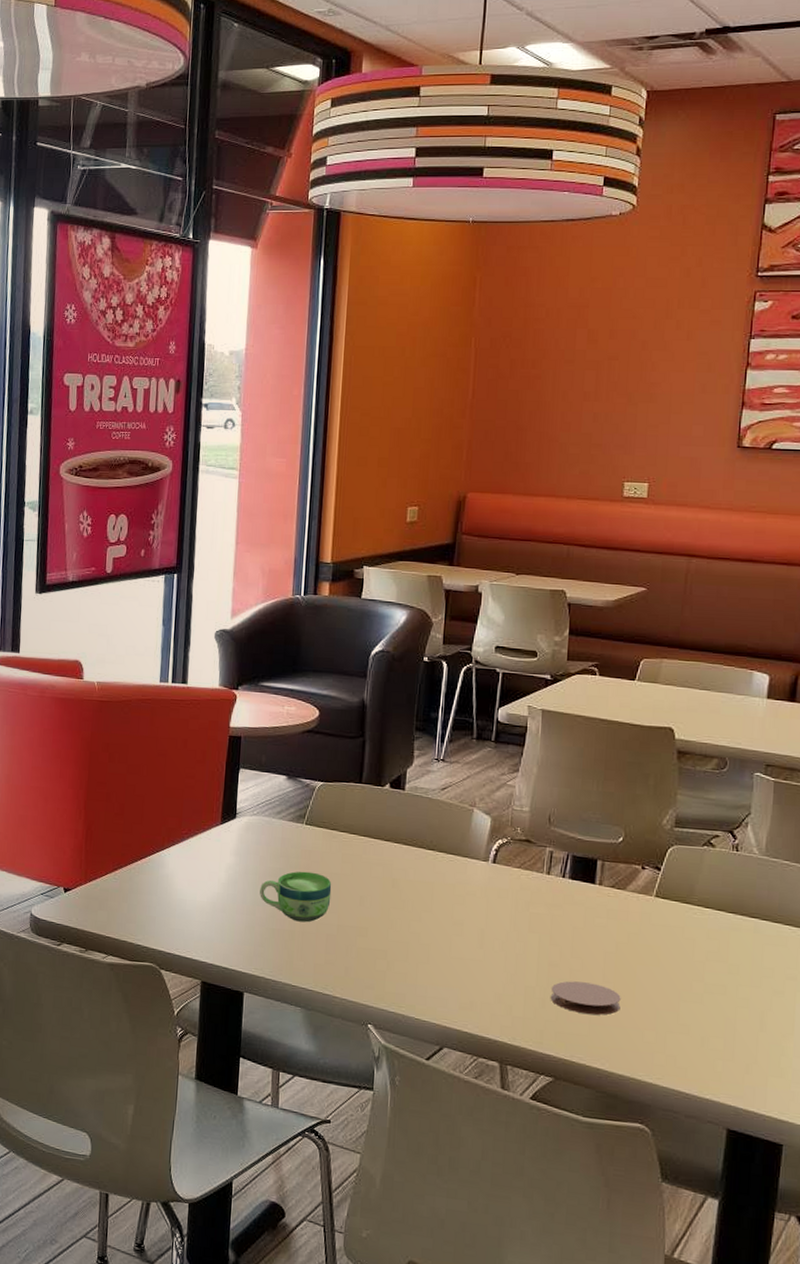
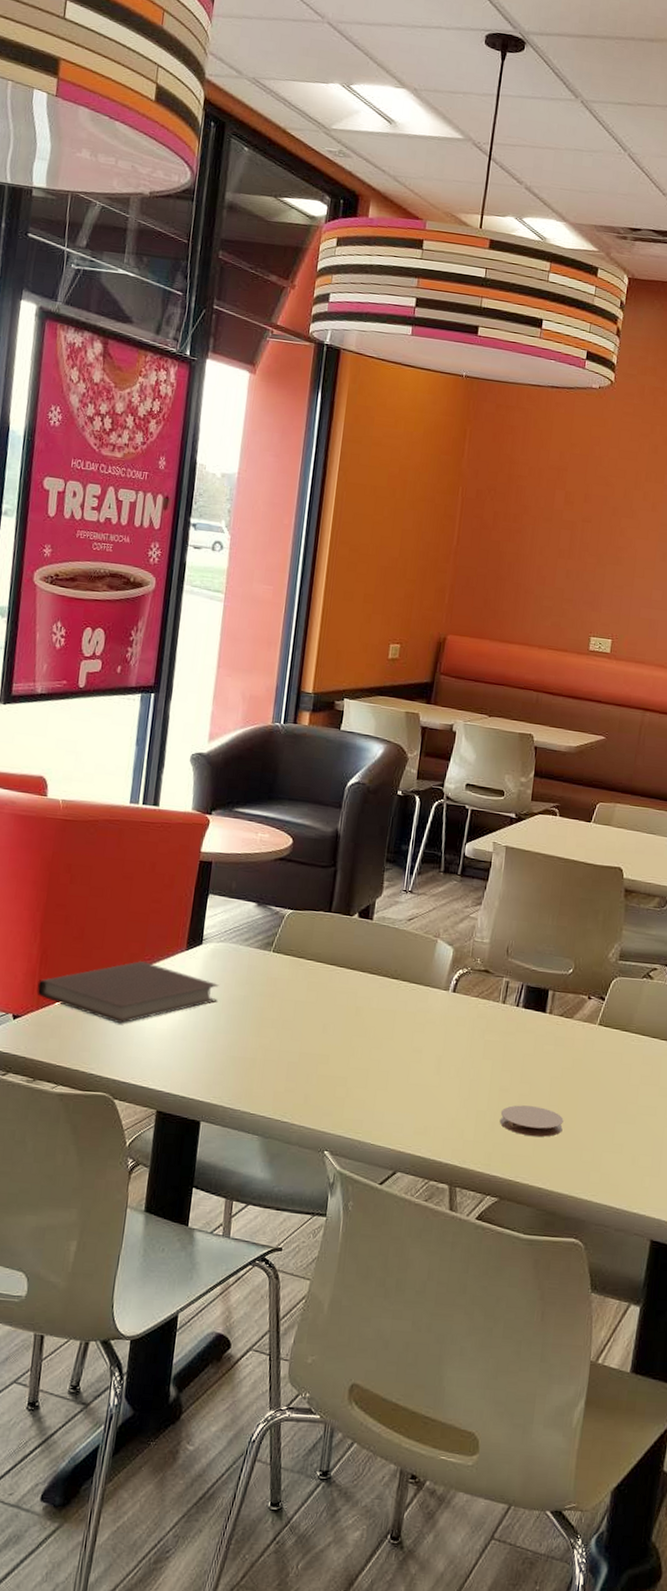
notebook: none [84,834,255,897] -> present [36,960,219,1024]
cup: present [260,871,332,923] -> none [222,998,296,1050]

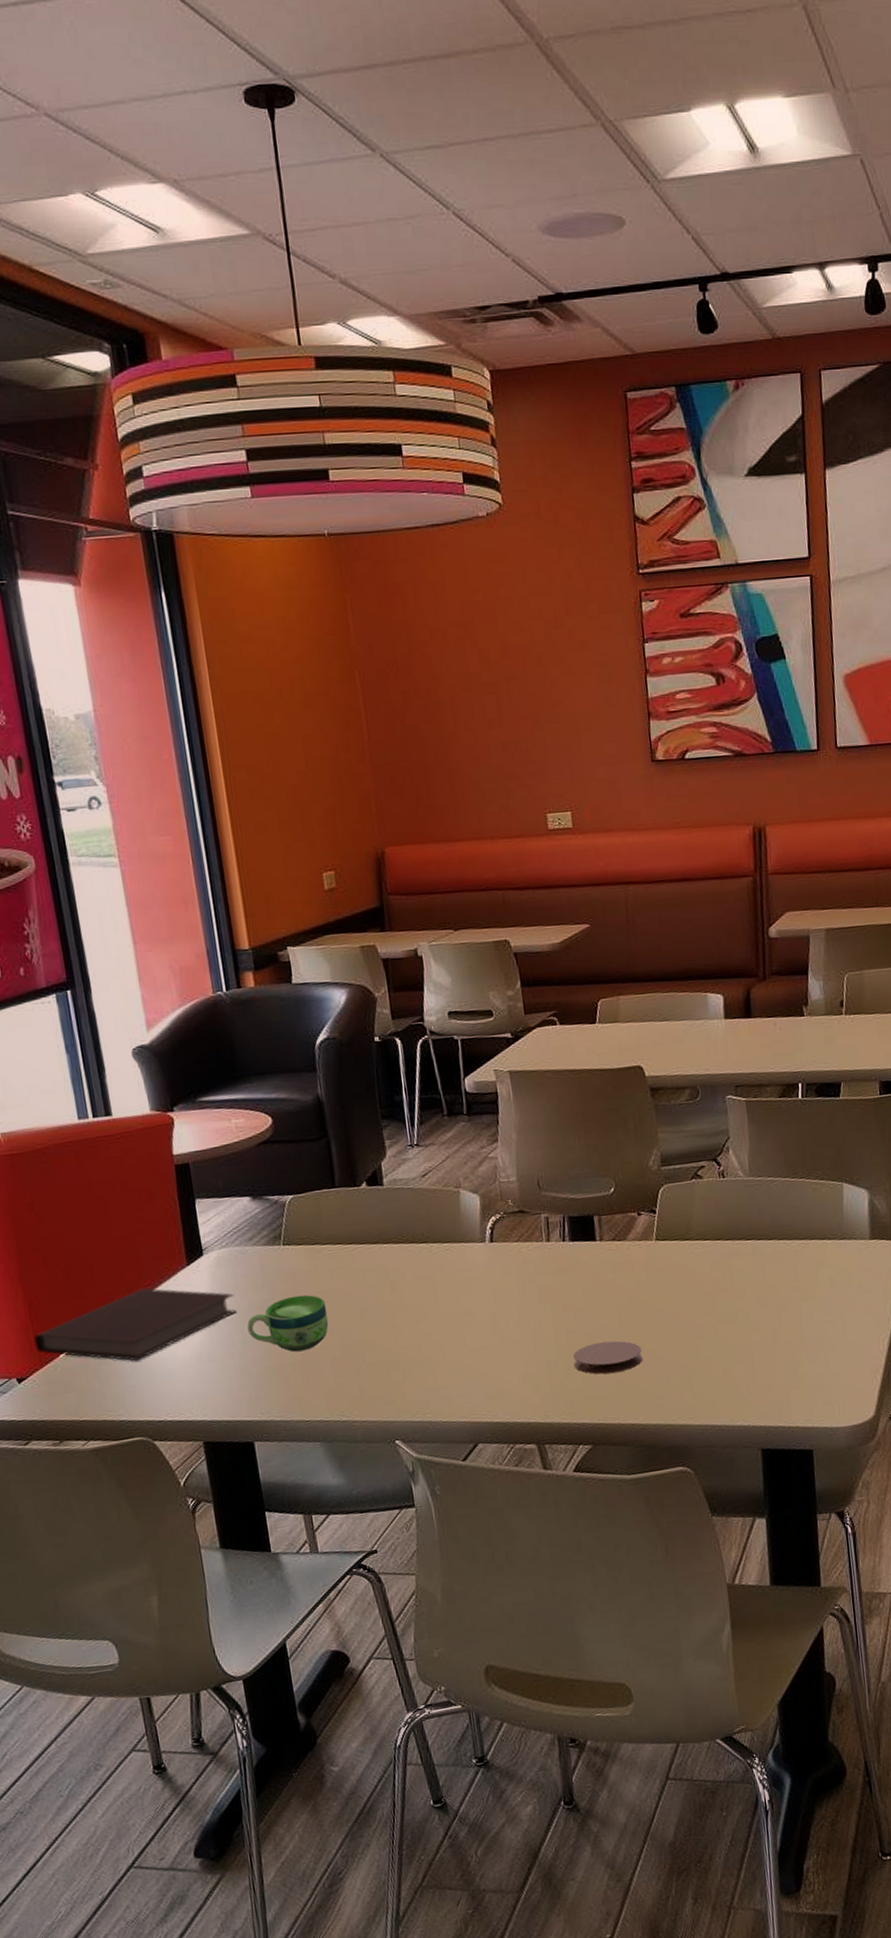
cup: none [222,998,296,1050] -> present [247,1294,329,1352]

